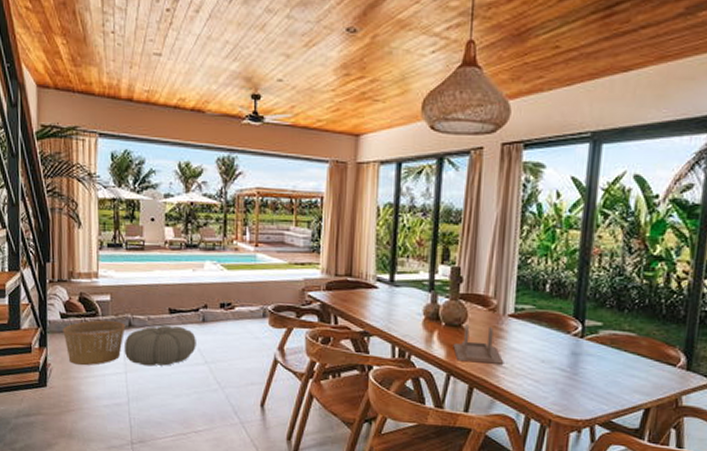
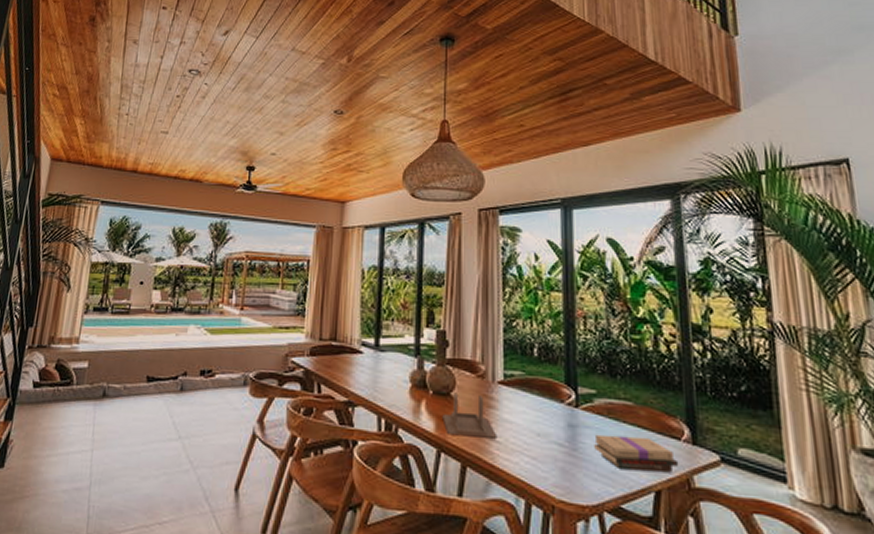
basket: present [63,320,126,365] -> none [32,389,100,442]
pouf: present [123,326,196,366] -> none [93,396,172,443]
books: none [594,361,671,394] -> present [594,434,679,474]

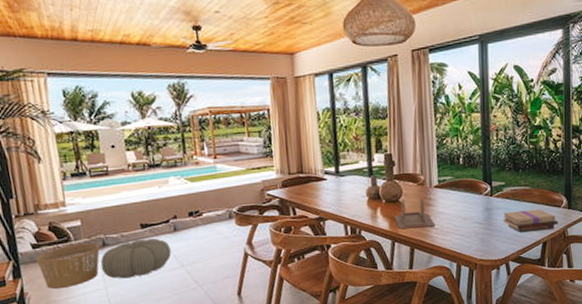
basket: none [32,389,100,442] -> present [36,243,100,289]
pouf: none [93,396,172,443] -> present [100,238,171,279]

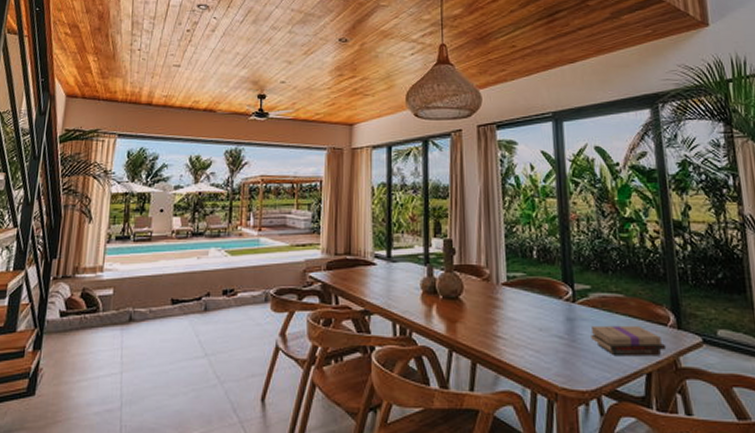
basket: present [36,243,100,289] -> none [60,315,126,367]
pouf: present [100,238,171,279] -> none [121,318,197,364]
napkin holder: present [394,198,436,230] -> none [452,296,504,336]

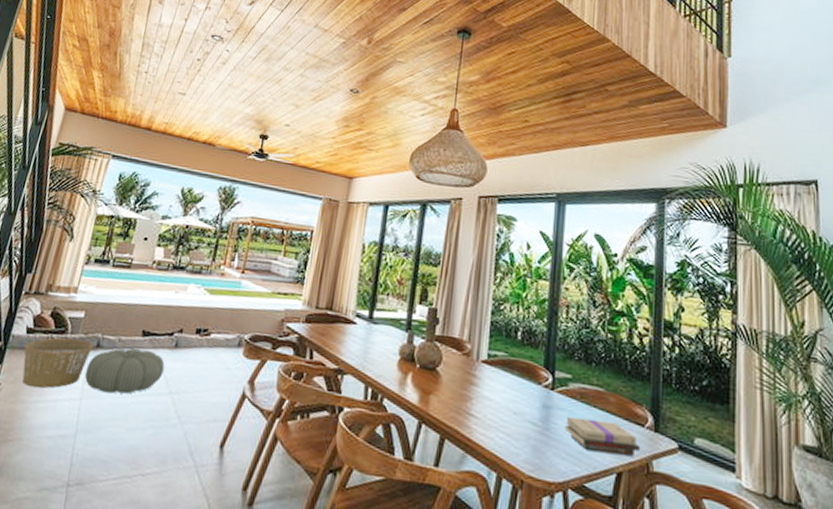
basket: none [60,315,126,367] -> present [22,338,93,388]
pouf: none [121,318,197,364] -> present [84,348,165,394]

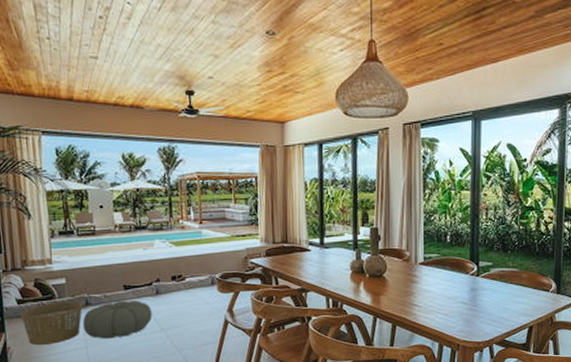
books: present [565,416,641,457] -> none [489,292,547,316]

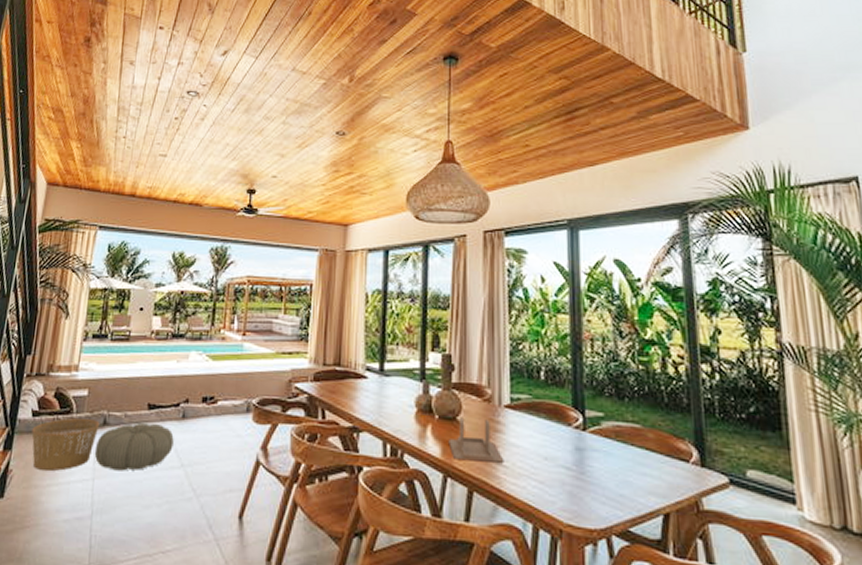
napkin holder: none [377,274,419,305] -> present [448,417,504,463]

